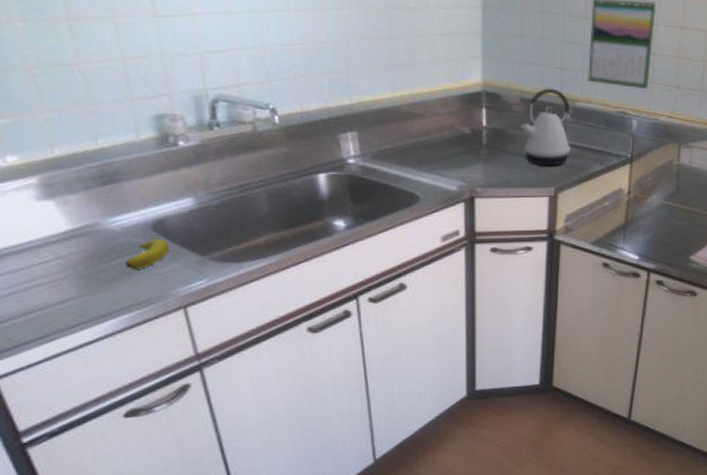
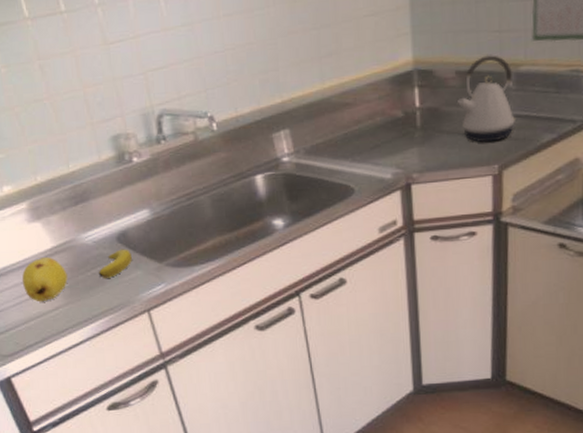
fruit: none [22,241,85,292] -> present [22,257,68,302]

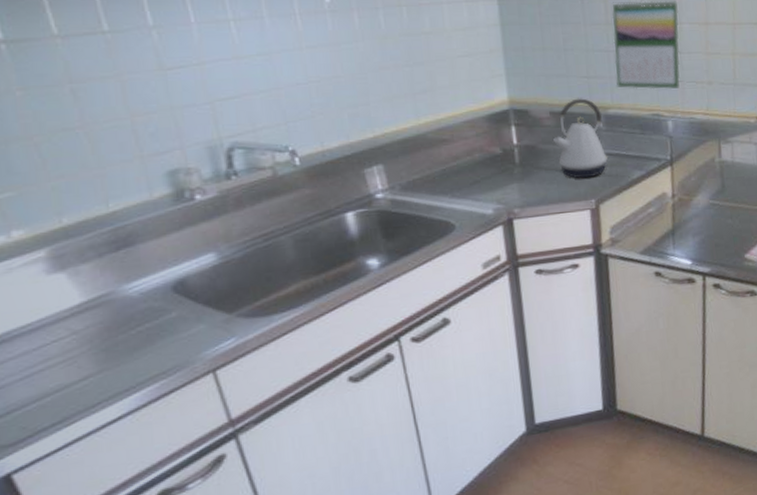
fruit: present [22,257,68,302] -> none [34,315,103,372]
banana: present [98,249,132,278] -> none [146,299,193,337]

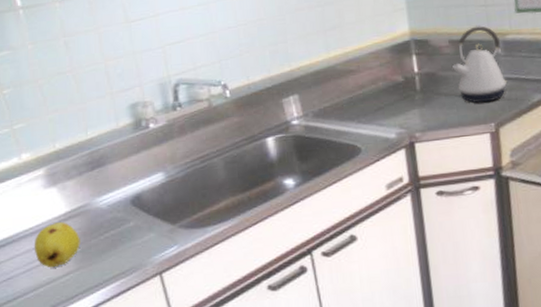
fruit: none [34,315,103,372] -> present [34,222,80,268]

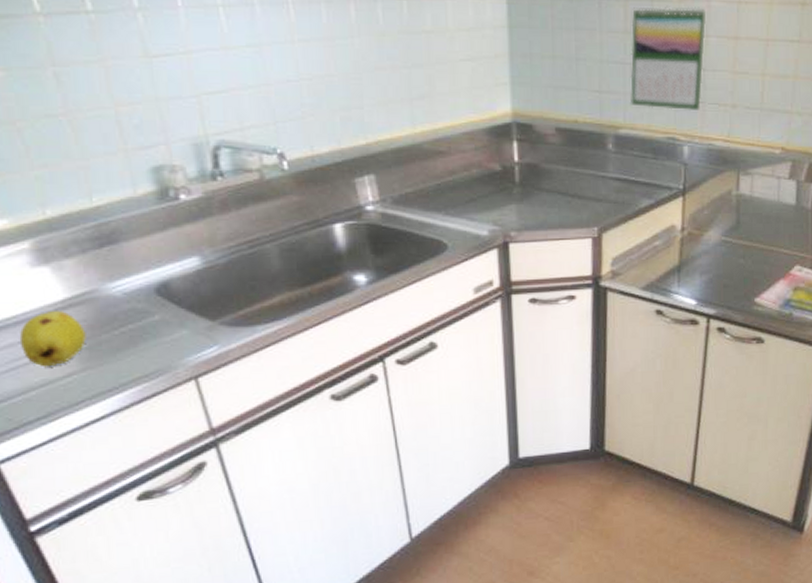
kettle: present [452,26,508,103] -> none [558,115,616,204]

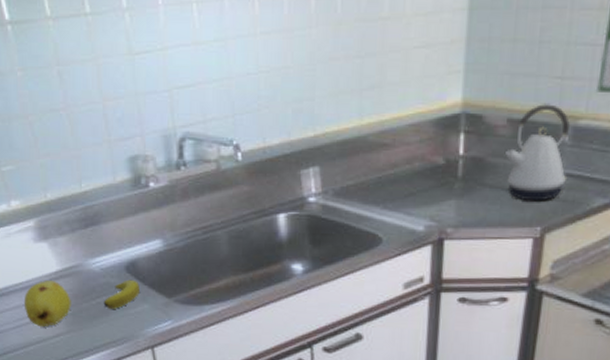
banana: none [129,303,175,338] -> present [103,279,140,309]
kettle: none [558,115,616,204] -> present [505,104,571,201]

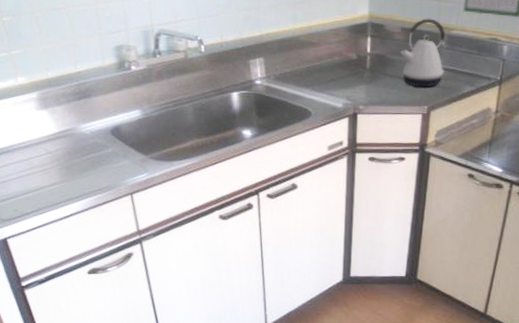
fruit: present [23,281,71,328] -> none [25,141,65,178]
banana: present [103,279,140,309] -> none [92,140,122,164]

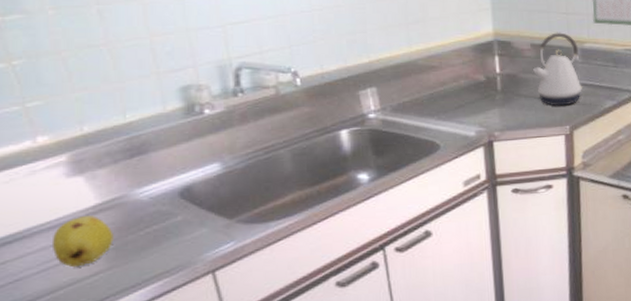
fruit: none [25,141,65,178] -> present [51,215,114,268]

